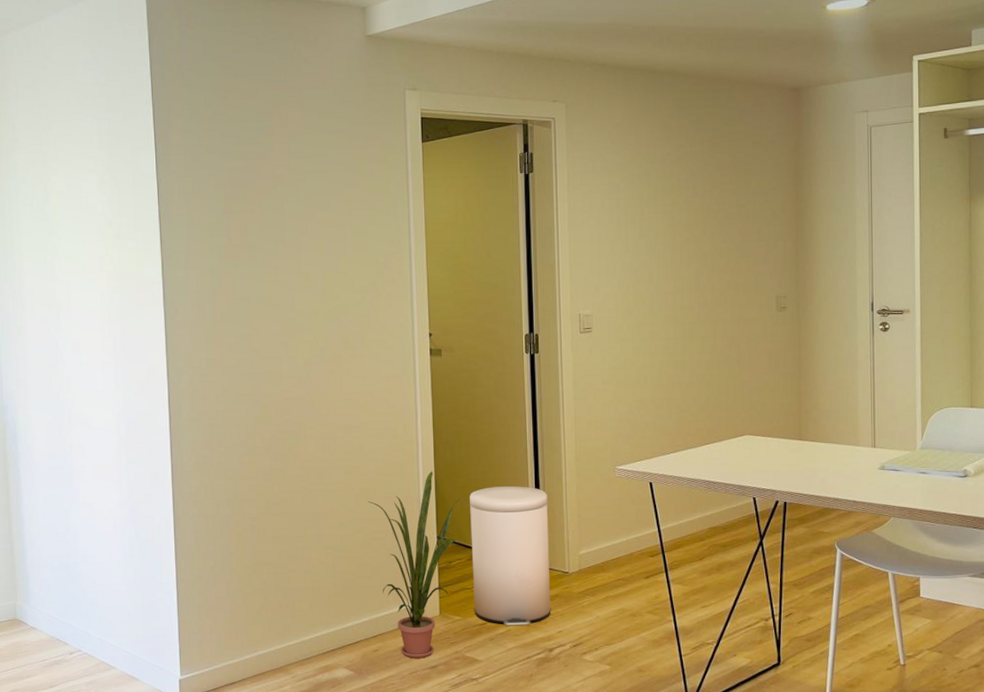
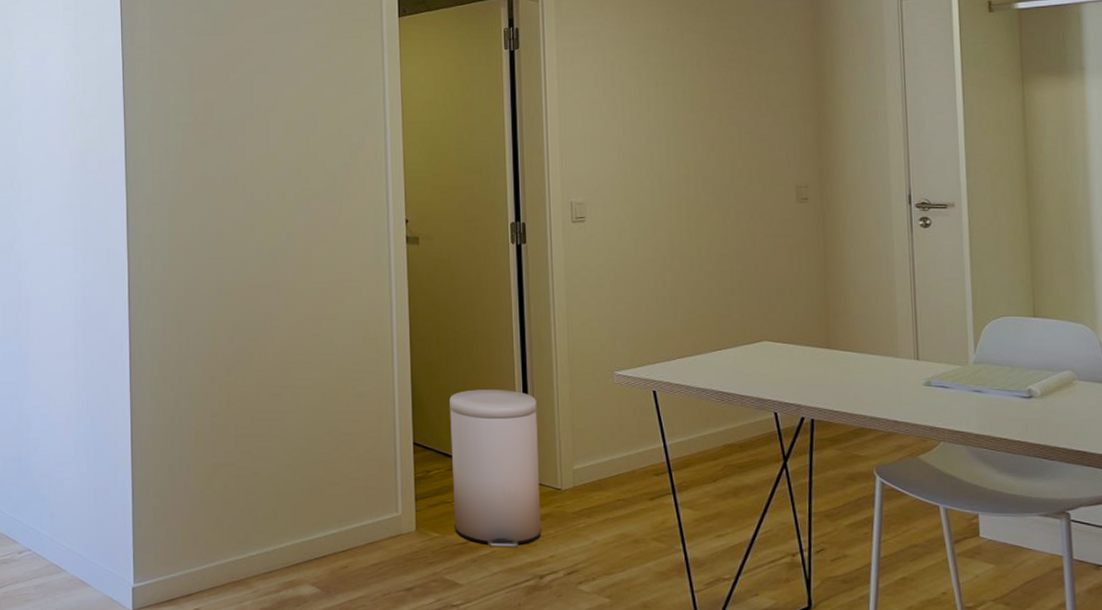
house plant: present [368,471,460,659] -> none [338,370,439,579]

